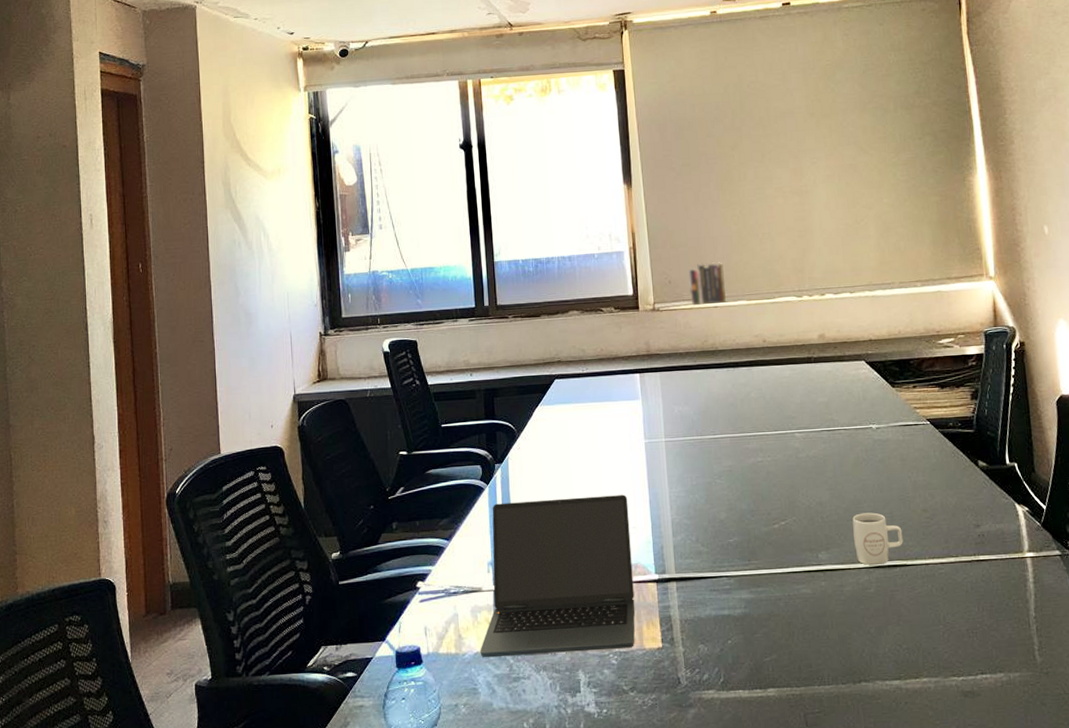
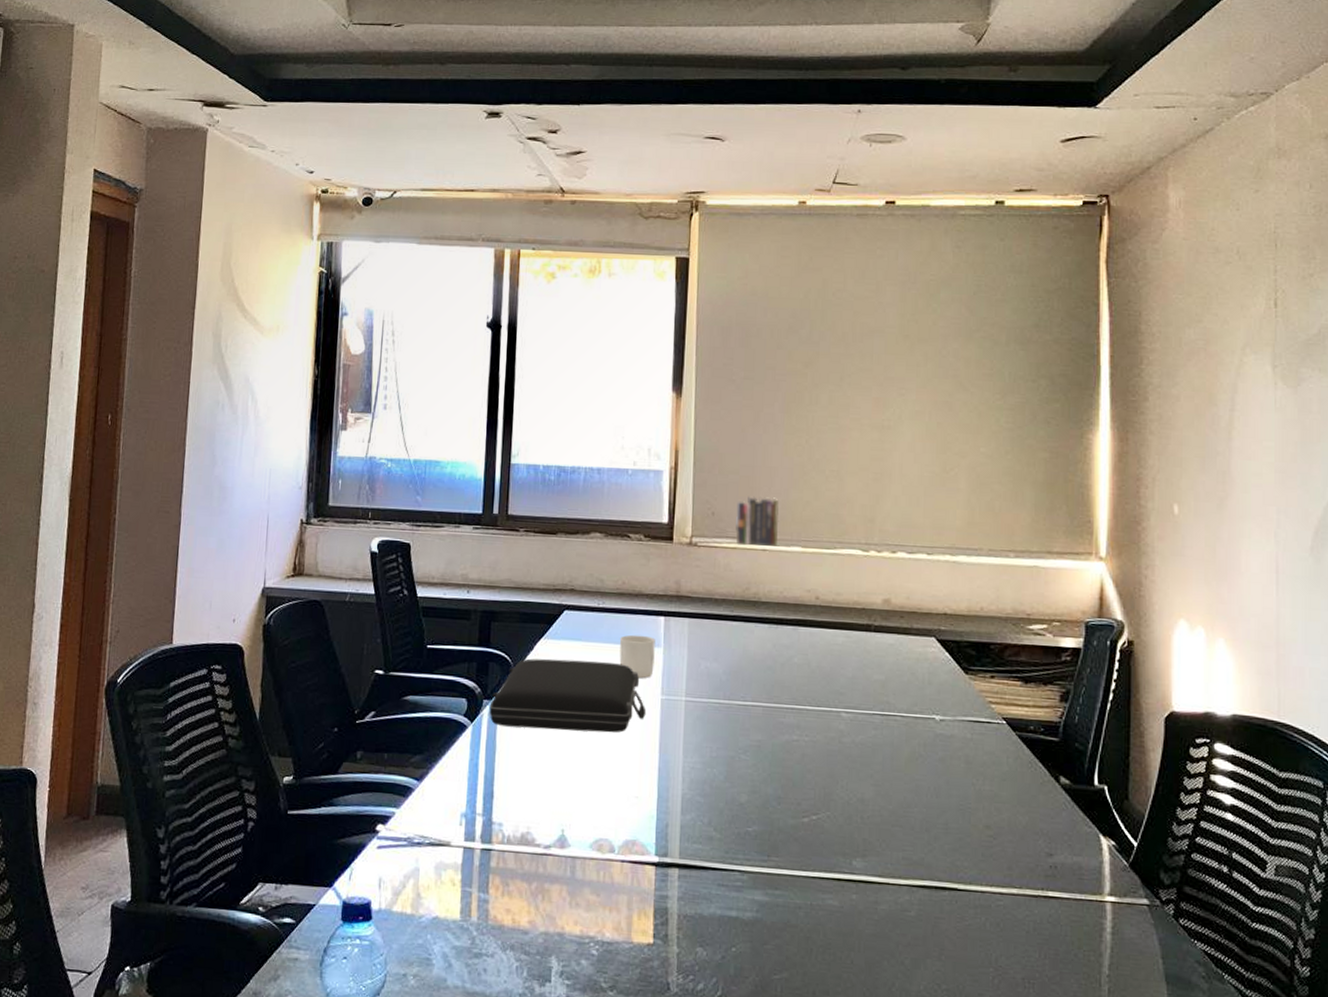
laptop: present [480,495,635,658] -> none [439,746,633,939]
briefcase: none [501,418,633,484] -> present [489,658,645,733]
mug: none [604,391,636,427] -> present [619,634,655,678]
mug: present [852,512,903,566] -> none [896,819,957,885]

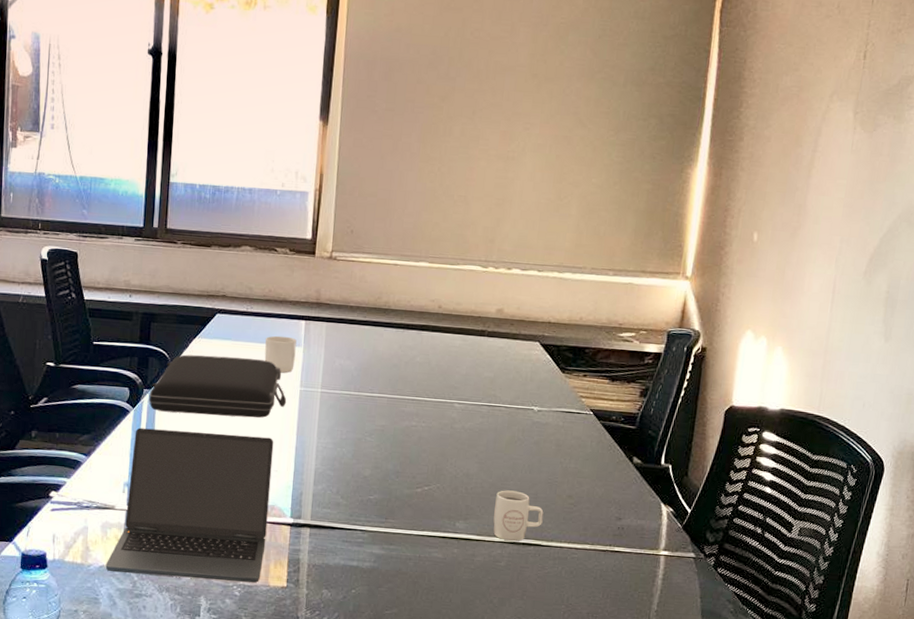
laptop: none [439,746,633,939] -> present [105,428,274,583]
books: present [735,496,779,546] -> none [371,216,411,262]
mug: none [896,819,957,885] -> present [493,490,544,542]

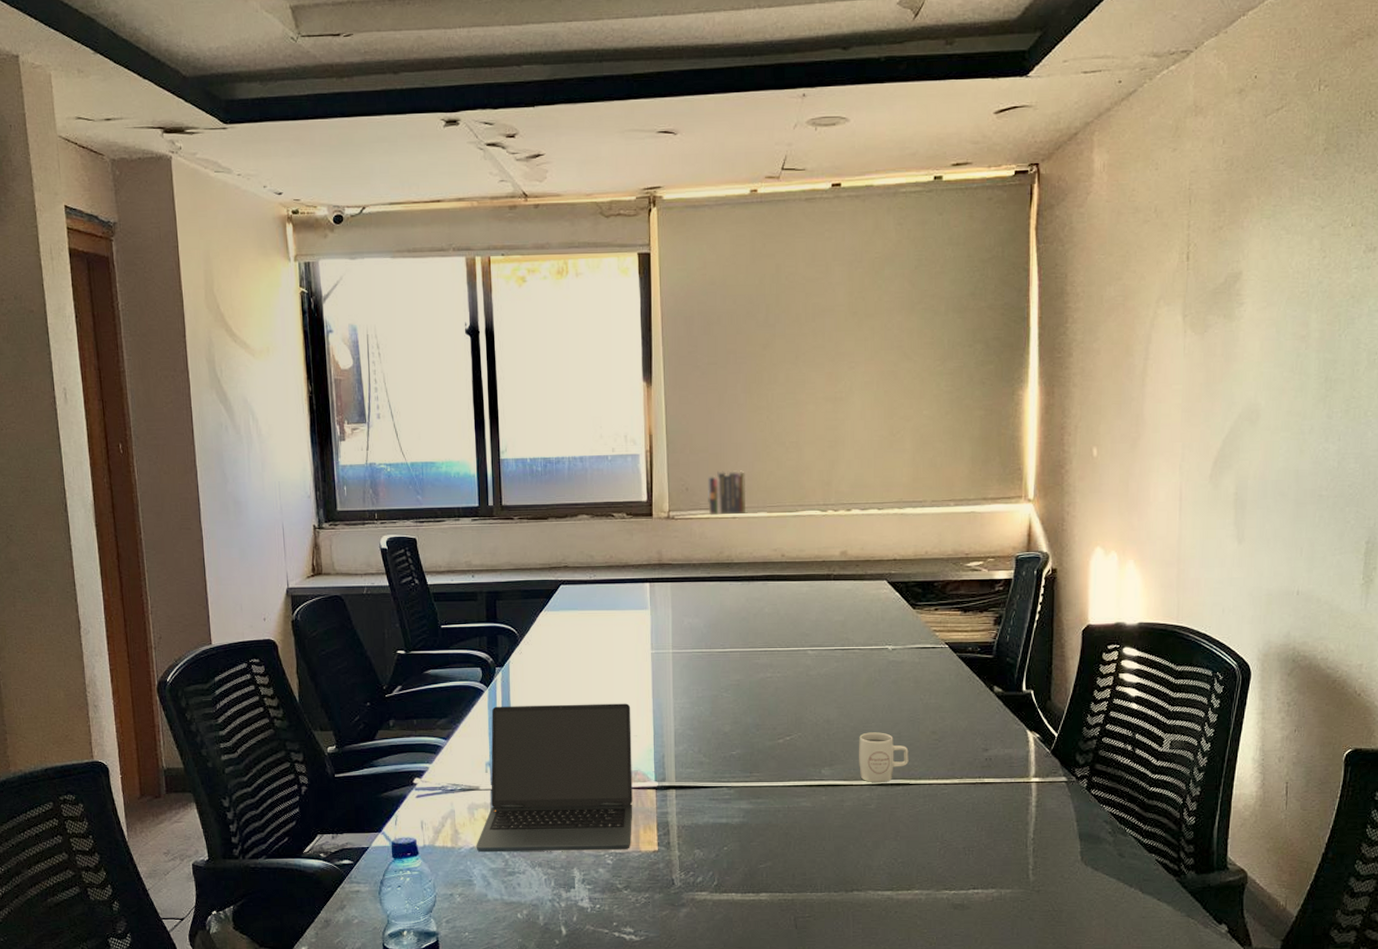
briefcase: present [148,354,286,418] -> none [501,626,638,688]
mug: present [264,335,297,373] -> none [611,600,643,637]
books: none [371,216,411,262] -> present [708,470,746,515]

